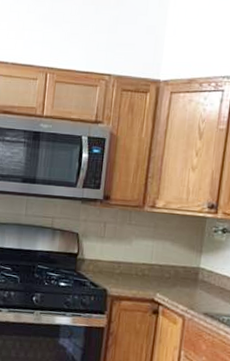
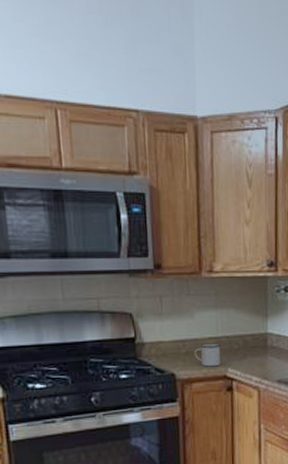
mug: none [126,268,153,290] -> present [194,343,221,367]

